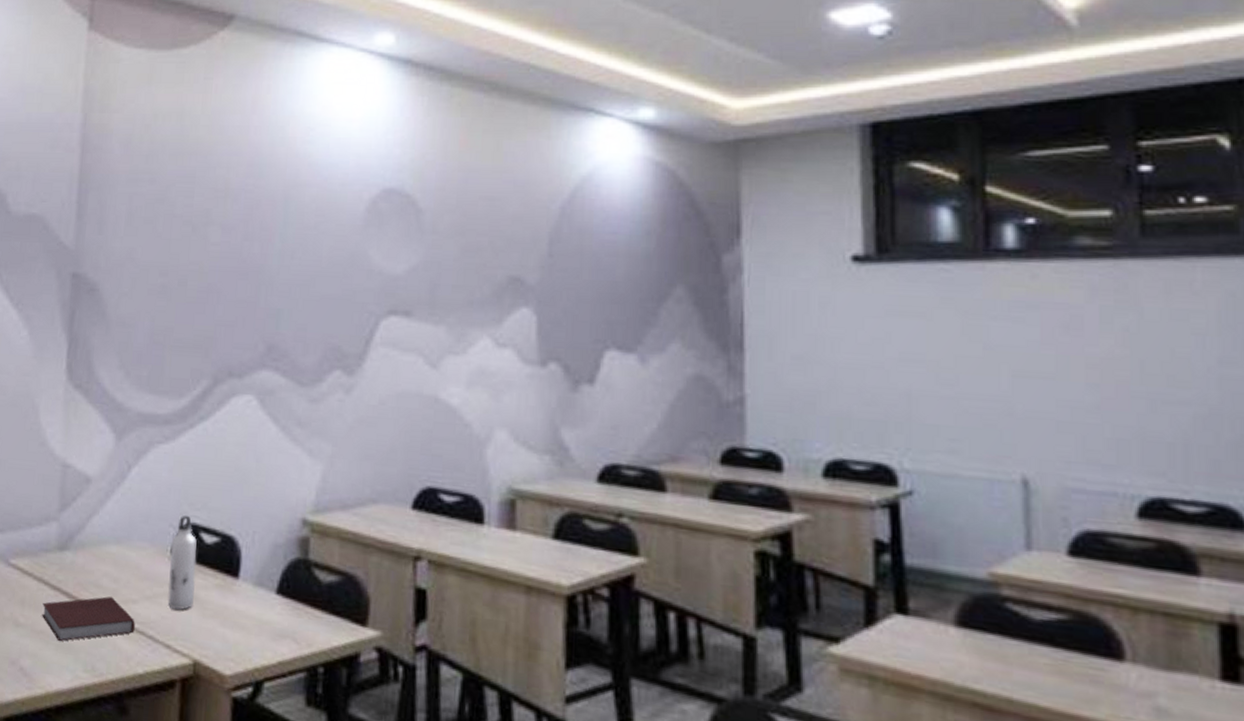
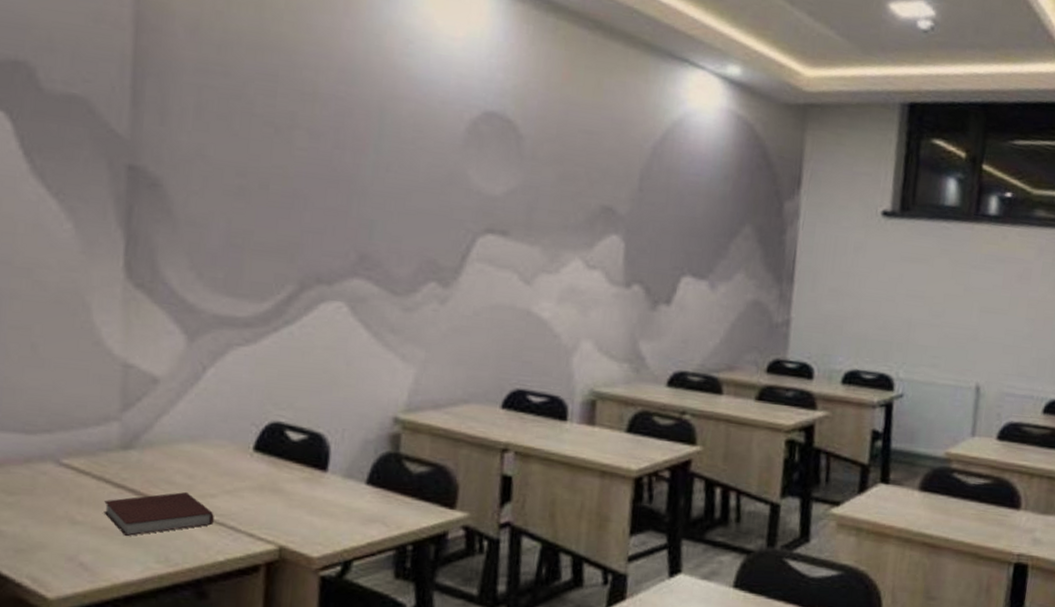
water bottle: present [167,514,197,611] -> none [250,414,282,502]

